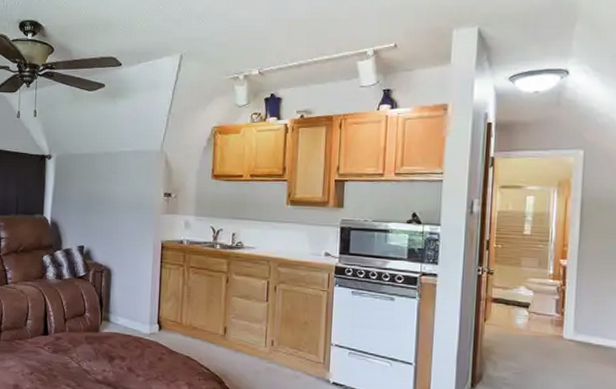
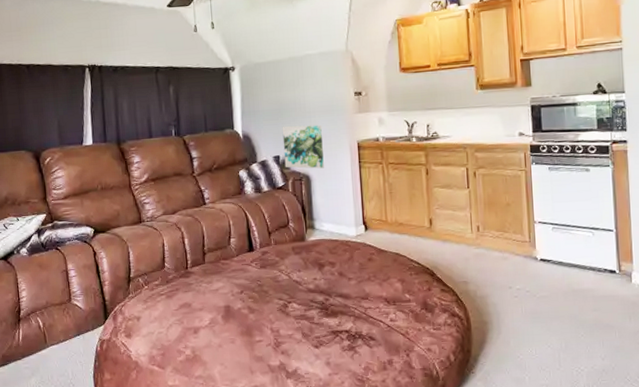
wall art: none [88,219,128,264] -> present [282,124,324,169]

